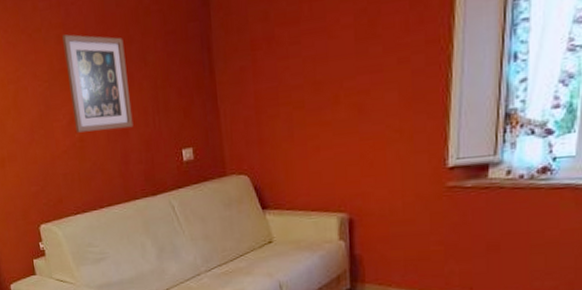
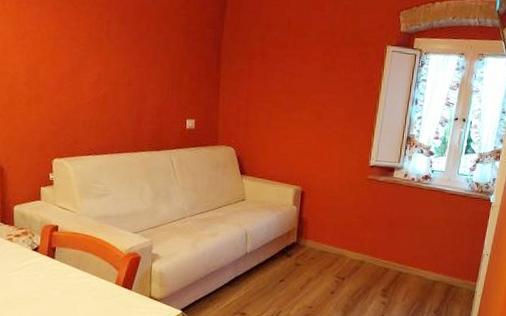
wall art: present [62,34,134,133] -> none [101,13,154,95]

